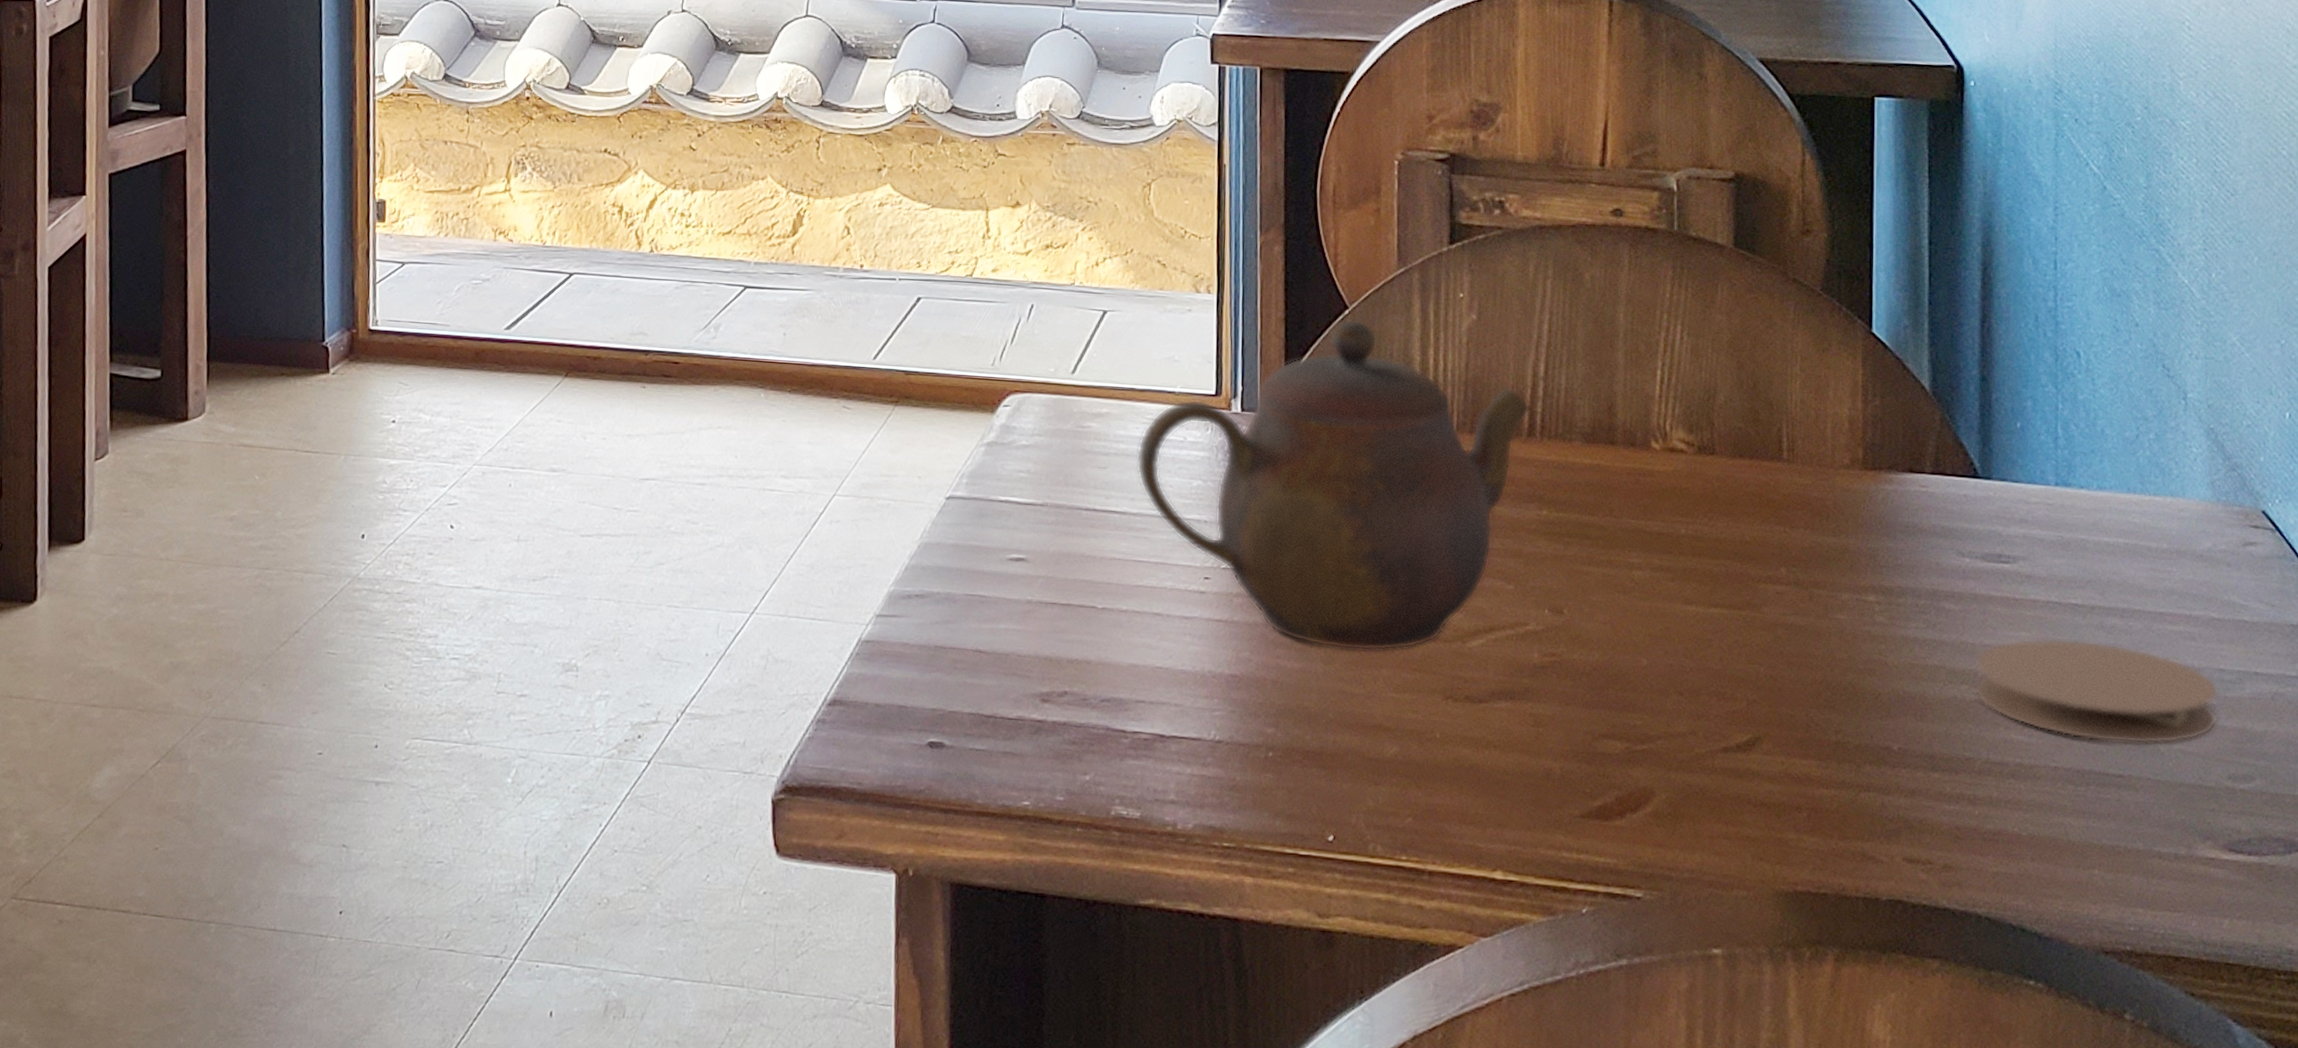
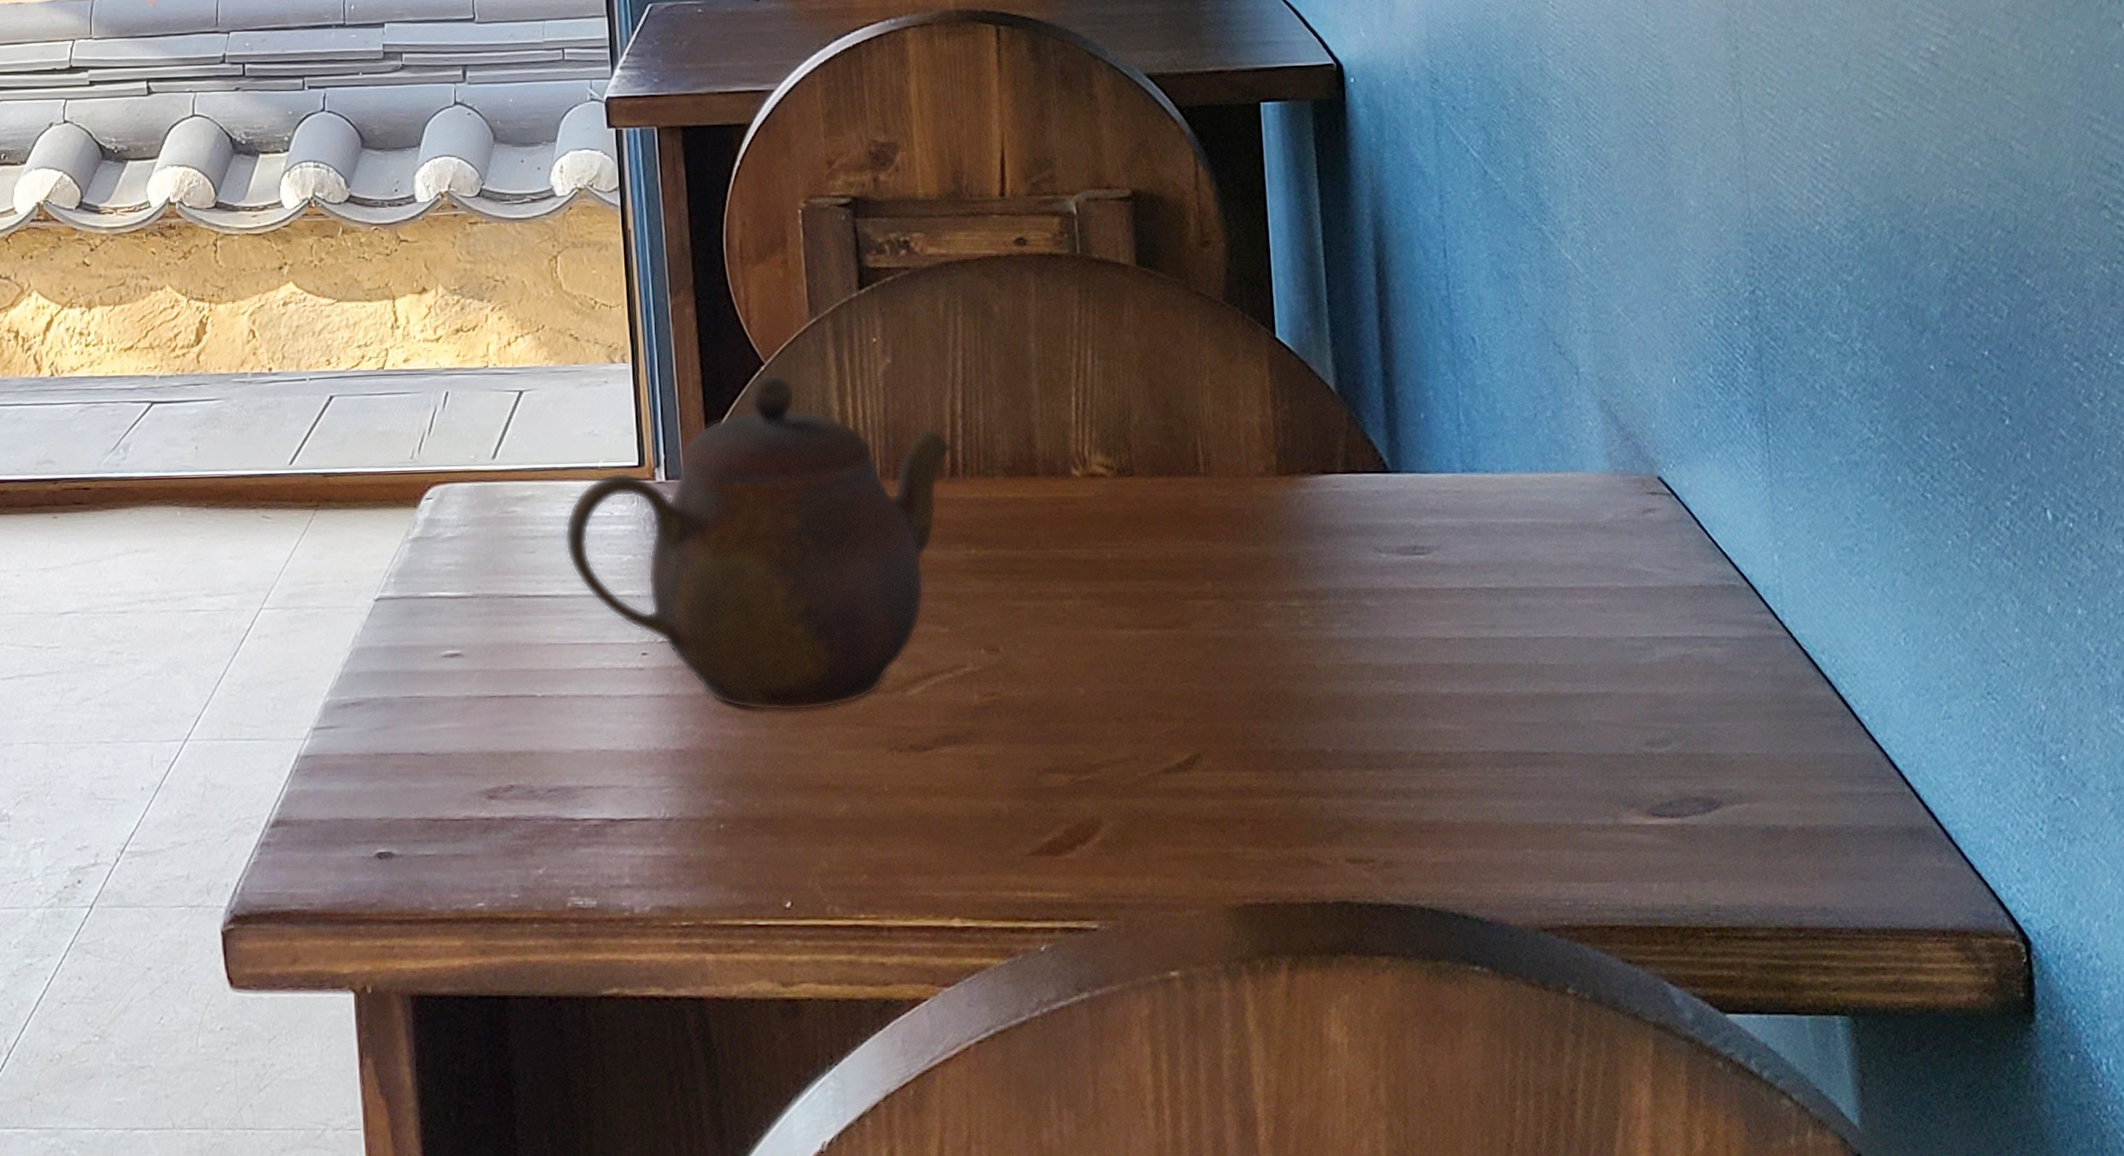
coaster: present [1974,638,2218,745] -> none [1398,622,1633,722]

